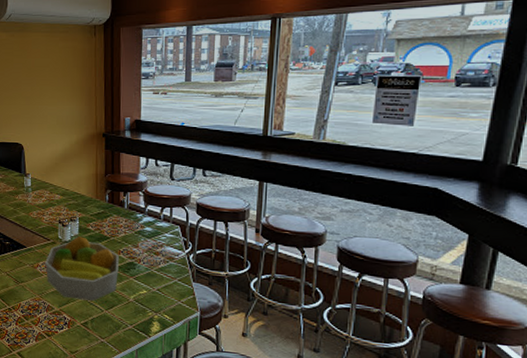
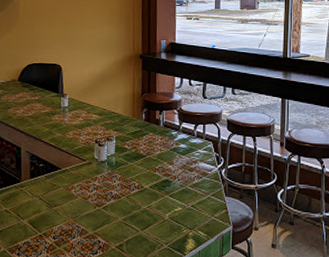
fruit bowl: present [45,236,119,301] -> none [80,156,155,221]

